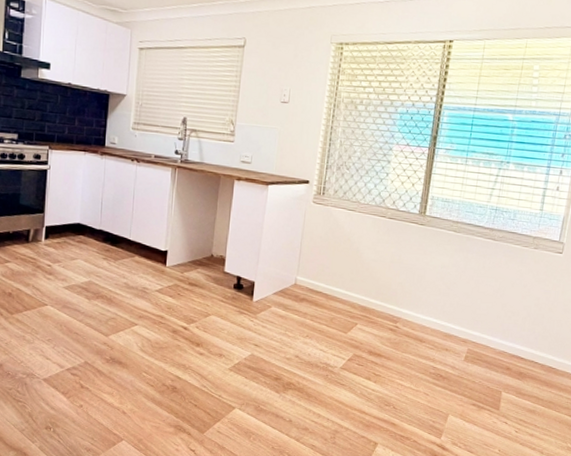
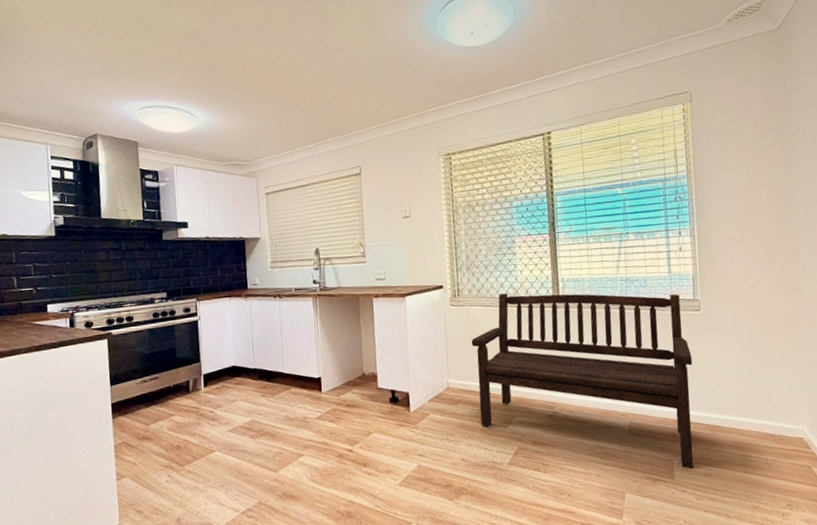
bench: none [322,200,546,404] -> present [471,293,694,470]

